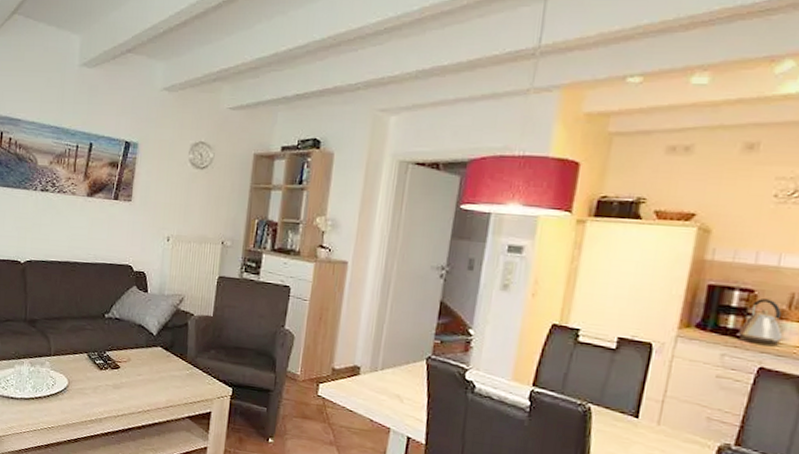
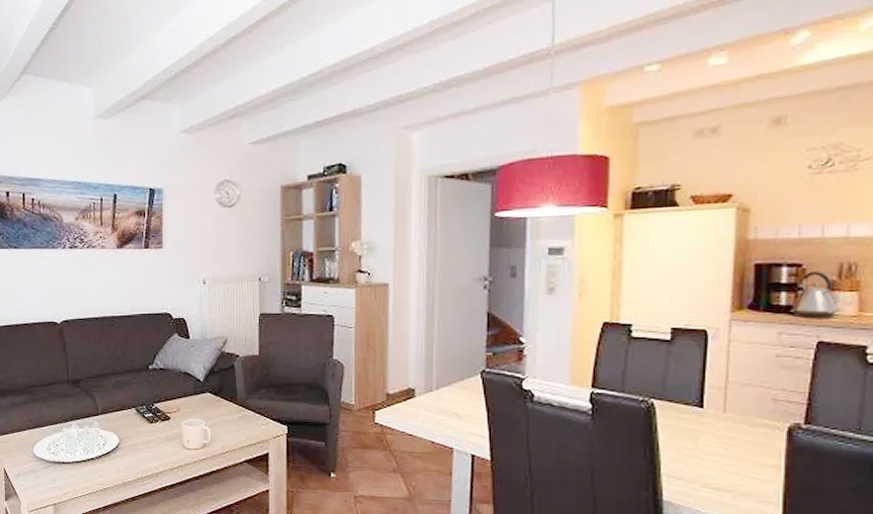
mug: none [128,370,158,401] -> present [181,419,212,450]

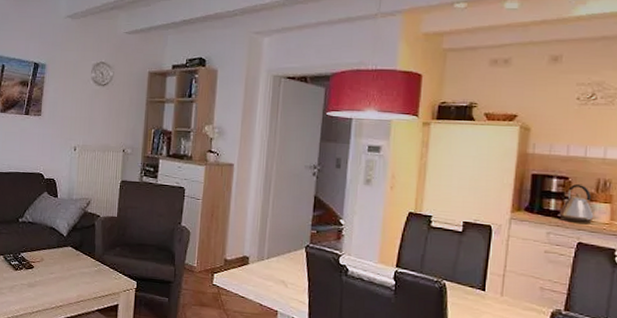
mug: present [181,419,212,450] -> none [42,269,69,297]

